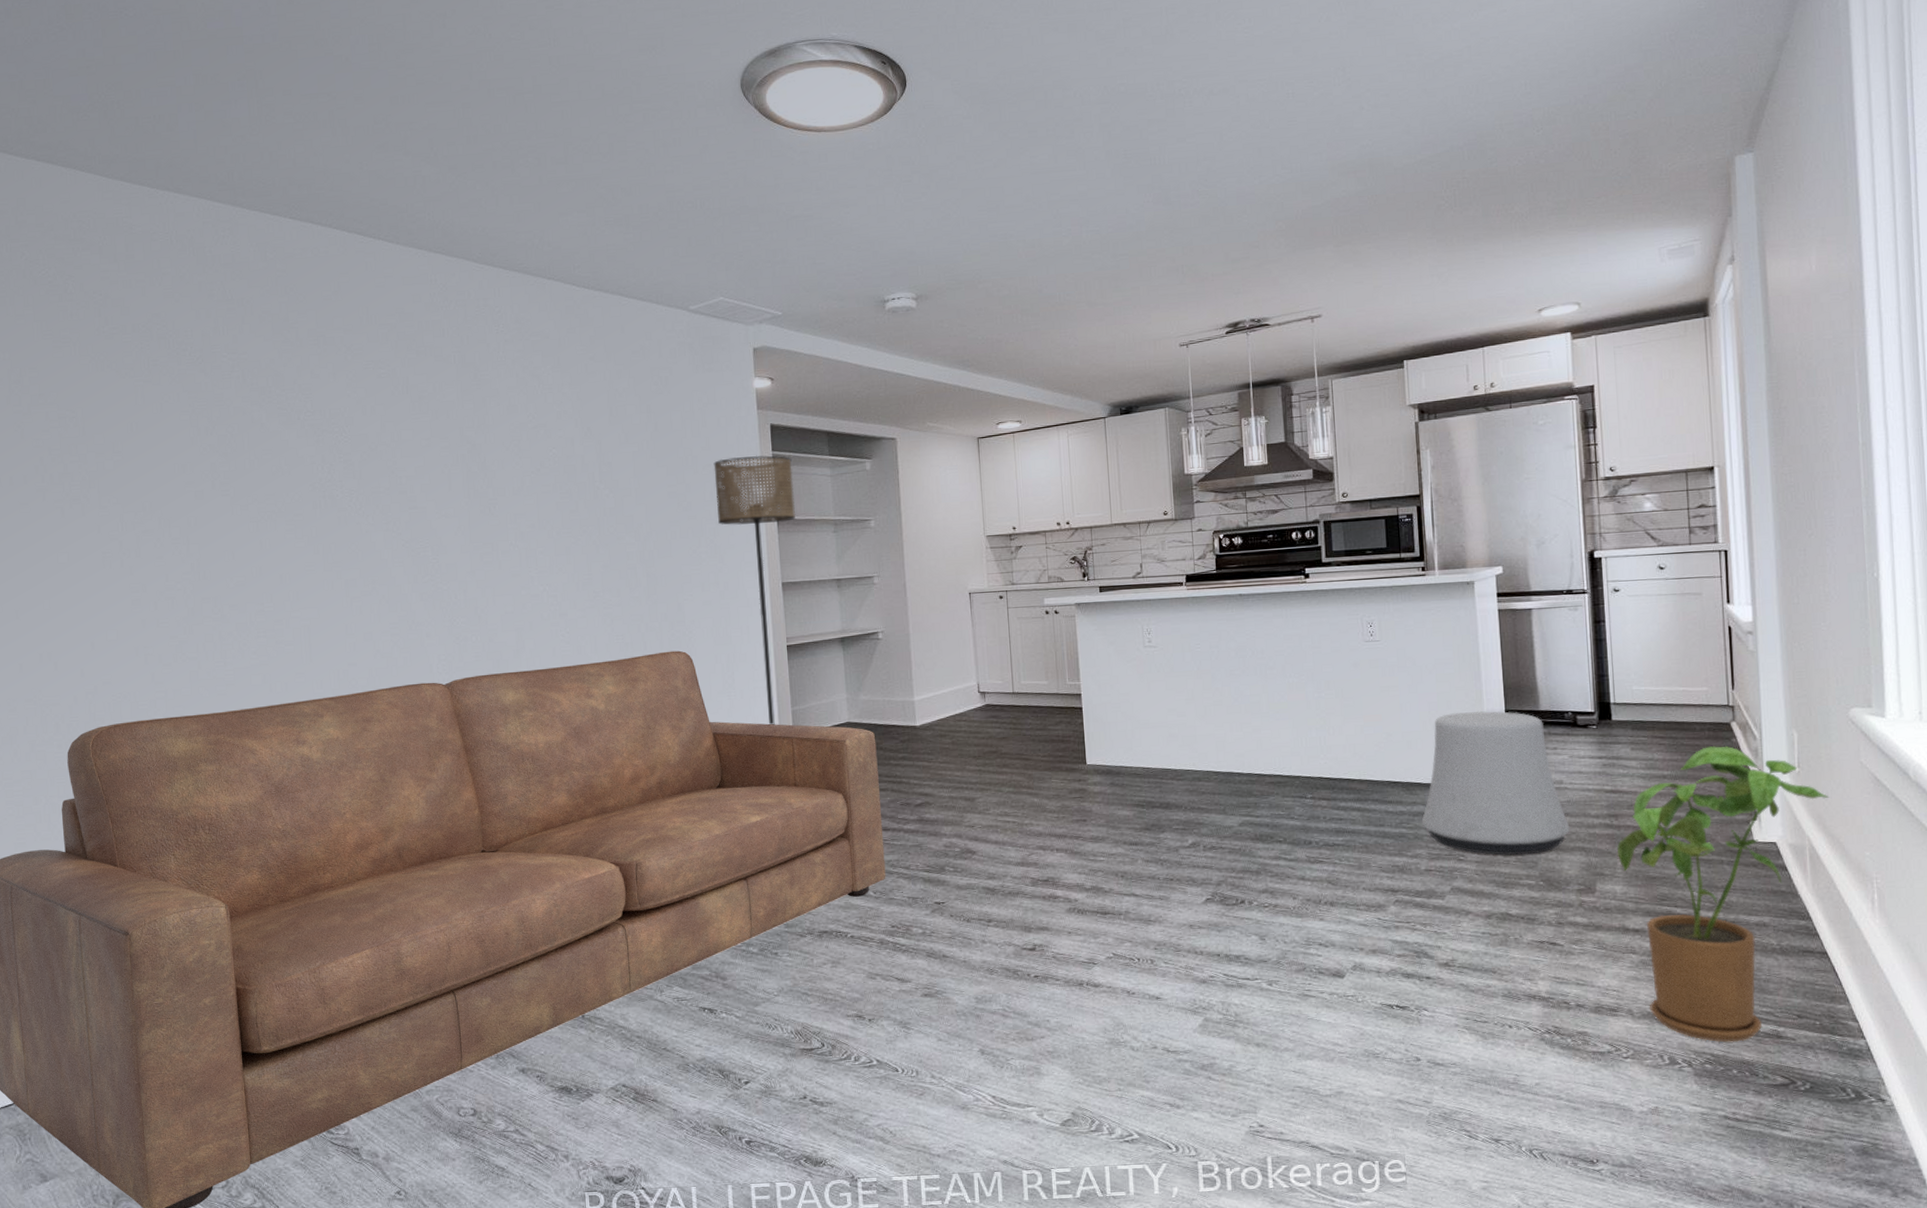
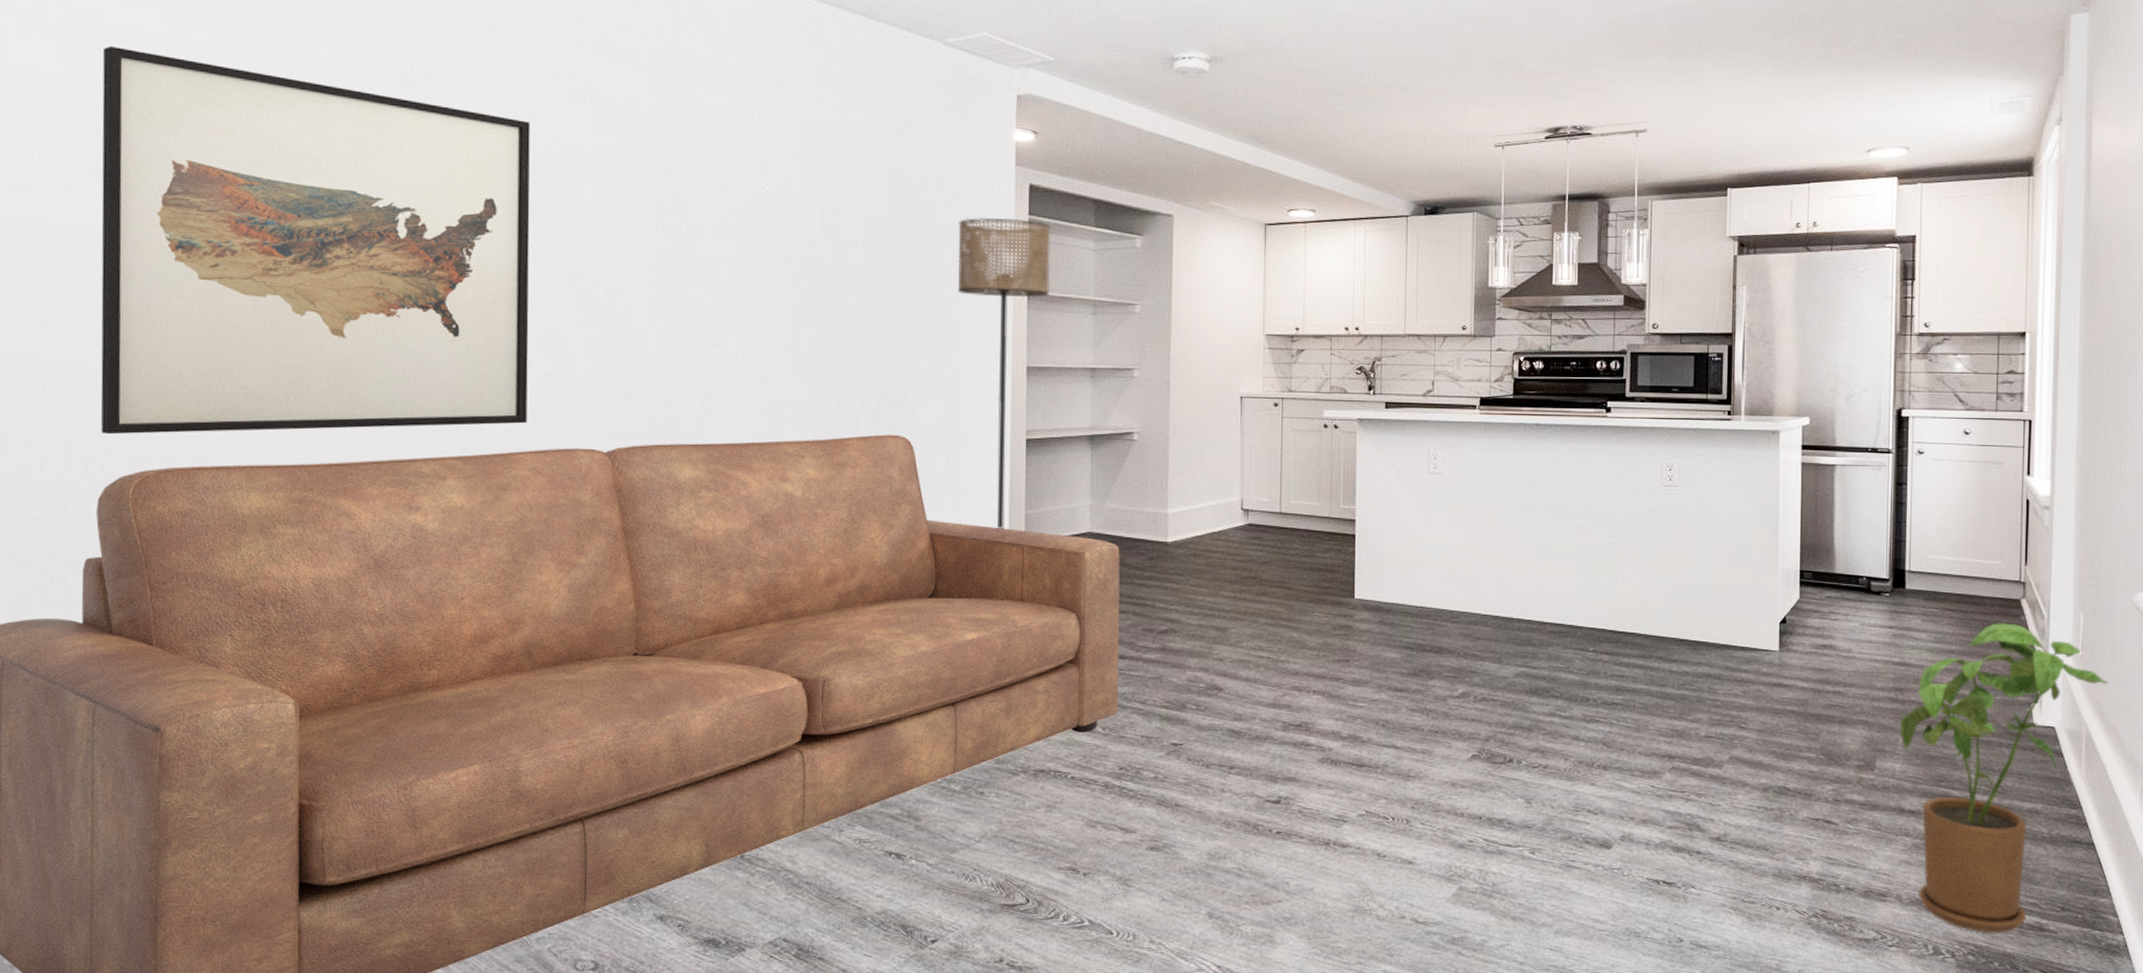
wall art: none [40,390,381,701] -> present [100,45,530,435]
stool: present [1422,710,1570,856] -> none [1706,569,1855,726]

